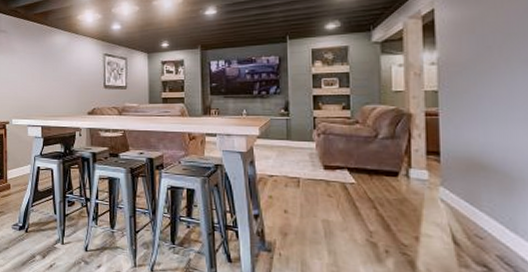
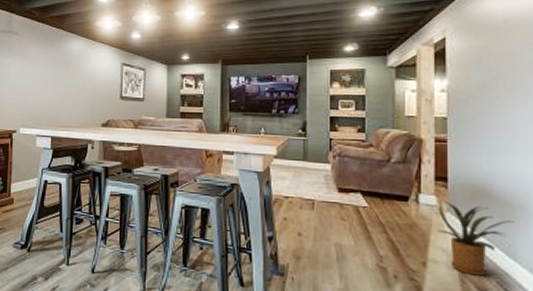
house plant: none [430,173,514,250] -> present [437,199,514,276]

